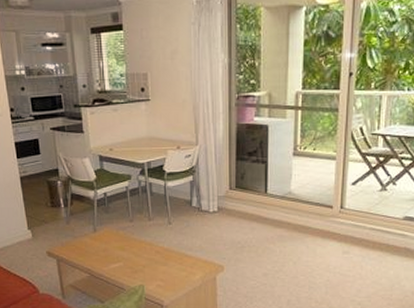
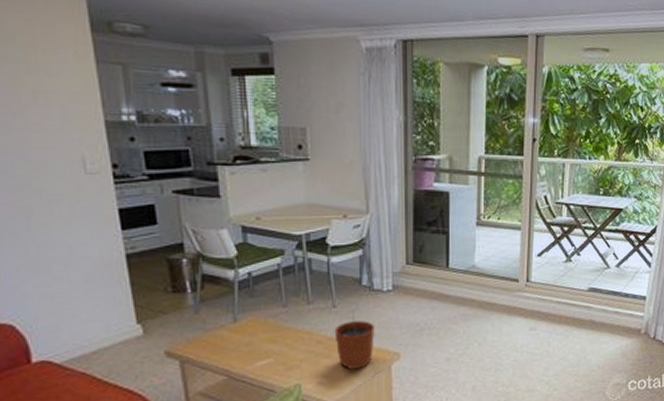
plant pot: none [169,226,203,276] -> present [334,309,375,369]

